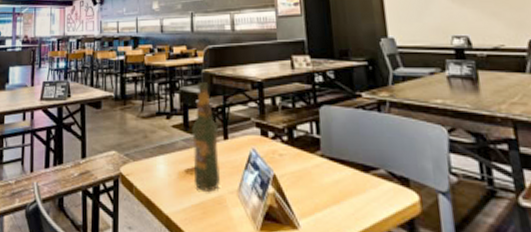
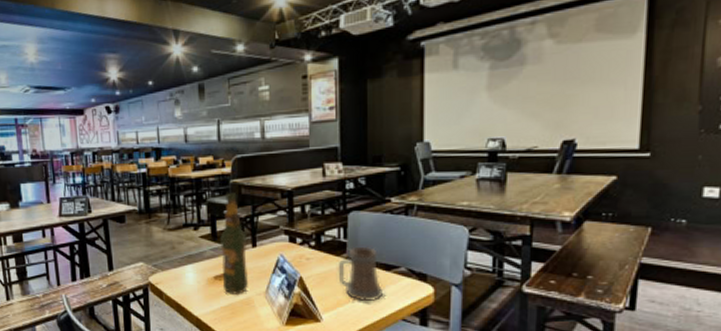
beer mug: none [312,143,365,209] -> present [338,246,384,302]

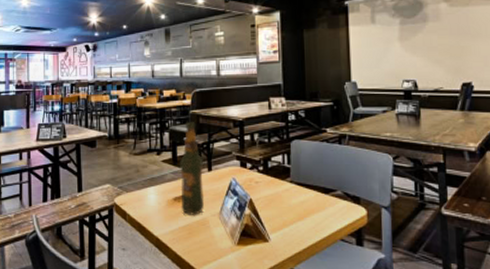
beer mug: present [338,246,384,302] -> none [283,171,324,223]

